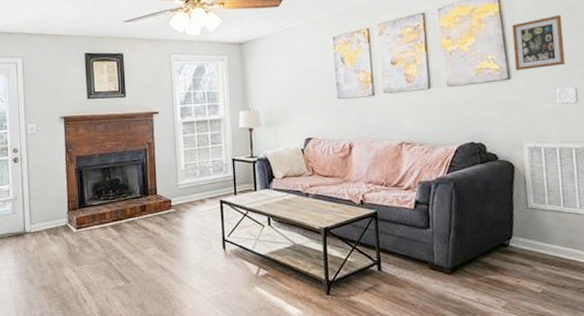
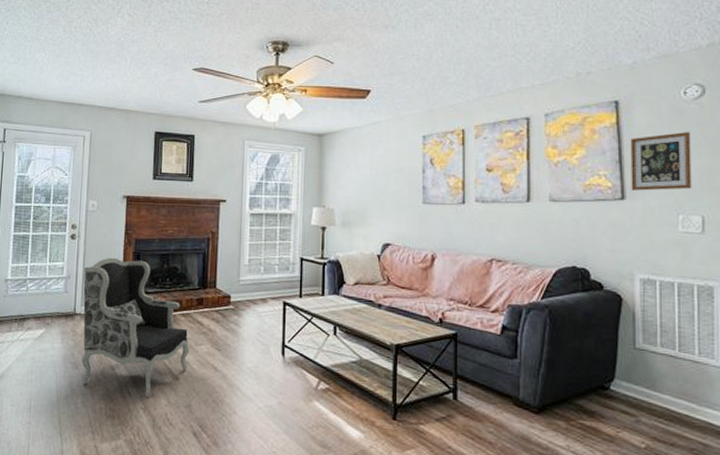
armchair: none [30,176,138,301] -> present [81,257,190,397]

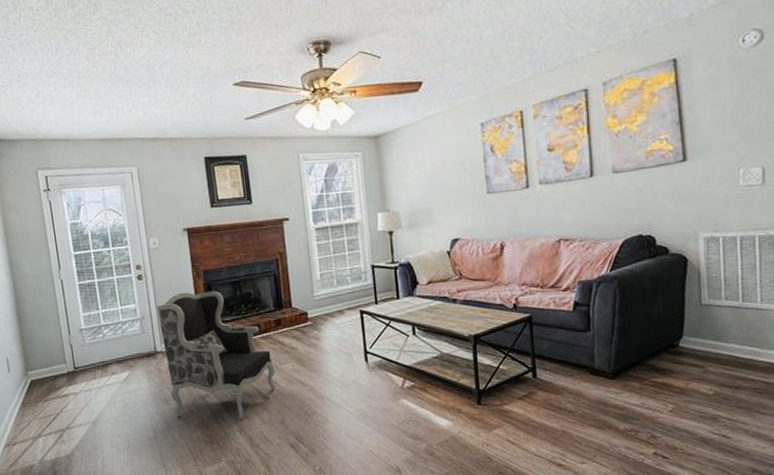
picture frame: present [630,131,692,191] -> none [690,81,752,151]

